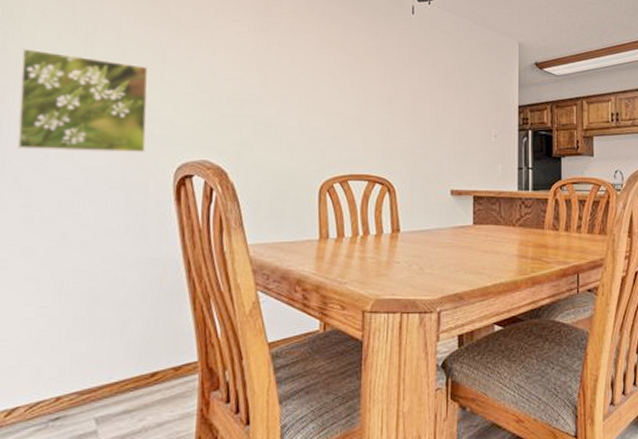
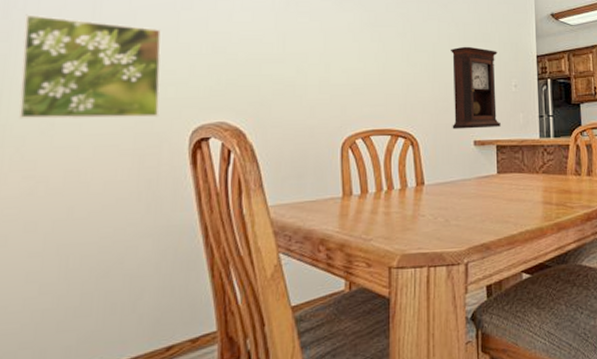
pendulum clock: none [429,93,479,178] -> present [451,46,501,129]

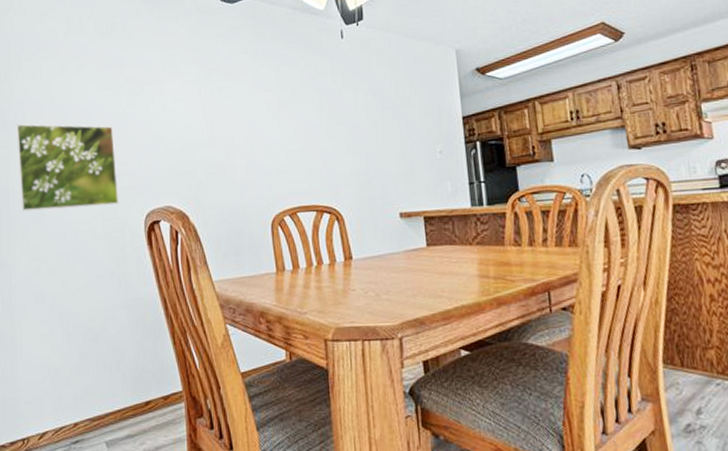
pendulum clock: present [451,46,501,129] -> none [369,114,427,202]

